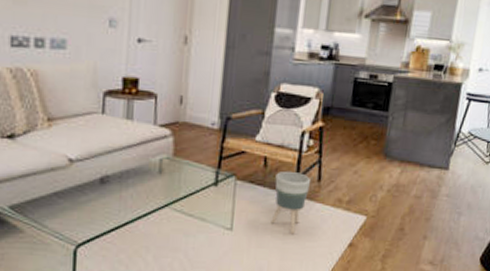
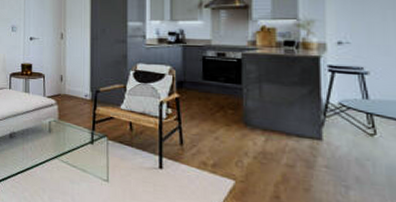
planter: present [270,171,310,235] -> none [141,134,173,191]

